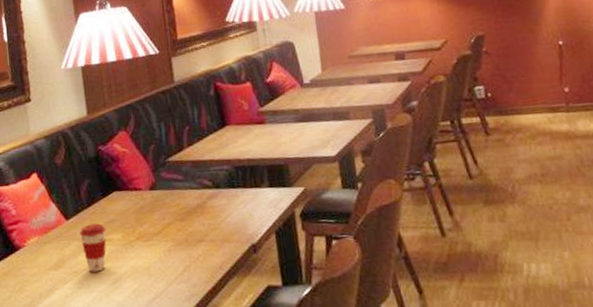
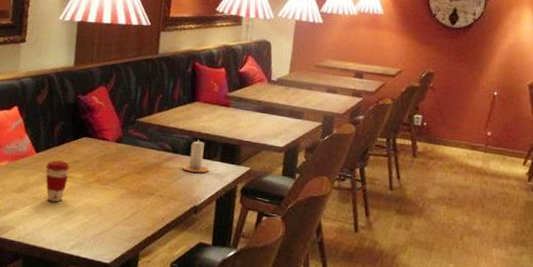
candle: none [228,167,259,207] -> present [182,139,209,173]

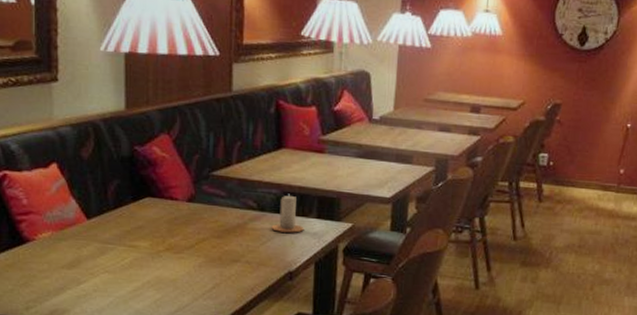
coffee cup: present [46,160,70,202] -> none [102,227,132,277]

